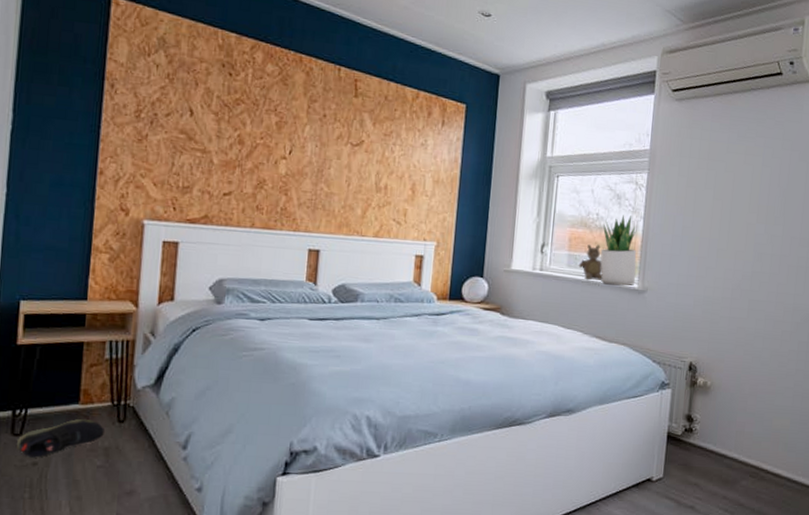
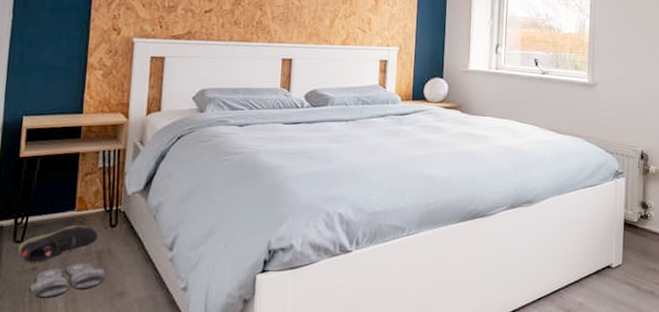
slippers: none [29,459,113,495] -> present [29,262,105,298]
teddy bear: present [578,244,603,281] -> none [531,42,554,77]
planter: present [600,215,637,287] -> none [551,14,585,82]

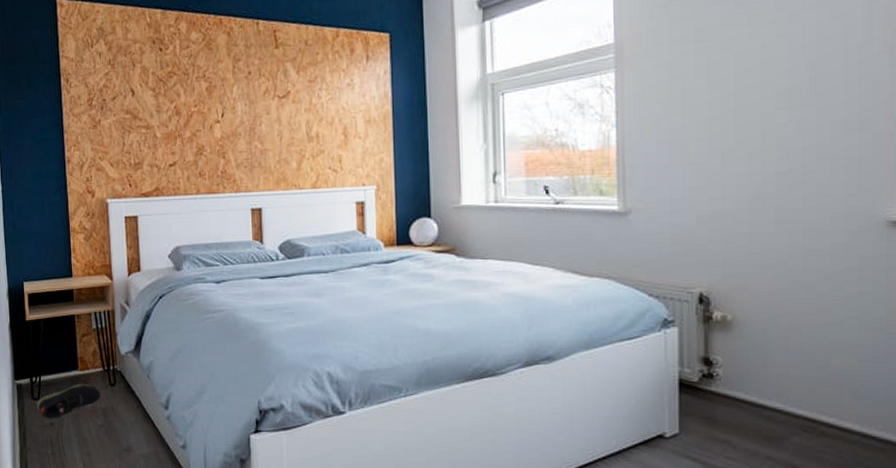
slippers: present [29,262,105,298] -> none [50,419,112,451]

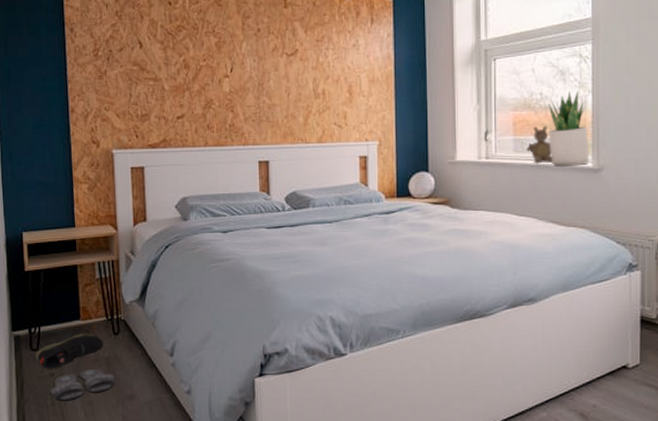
slippers: none [50,419,112,451] -> present [49,368,115,401]
teddy bear: none [540,165,572,208] -> present [526,125,553,164]
planter: none [564,126,613,211] -> present [548,91,588,168]

